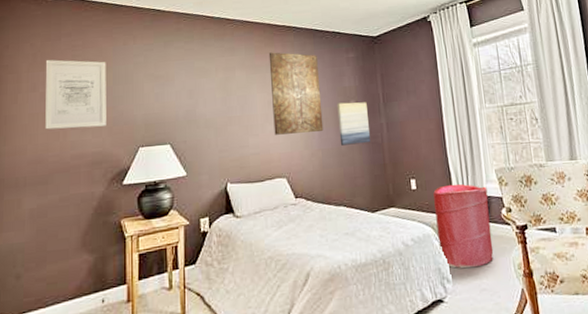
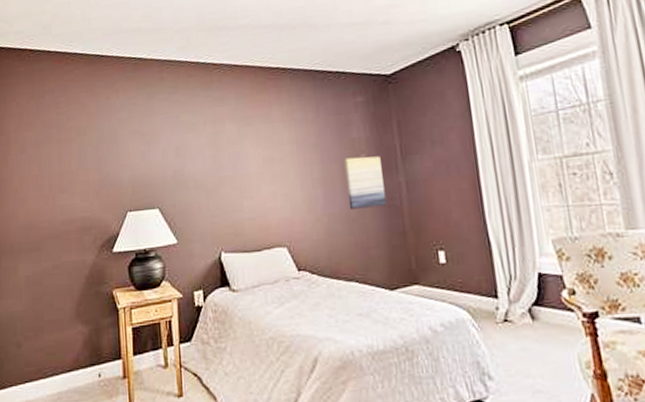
wall art: present [45,59,106,130] -> none [31,118,93,194]
wall art: present [268,52,324,135] -> none [261,99,329,197]
laundry hamper: present [433,184,494,269] -> none [468,257,551,364]

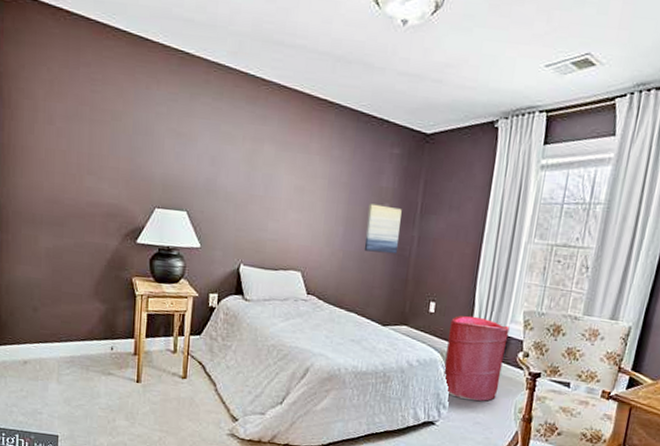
laundry hamper: none [468,257,551,364] -> present [443,315,510,402]

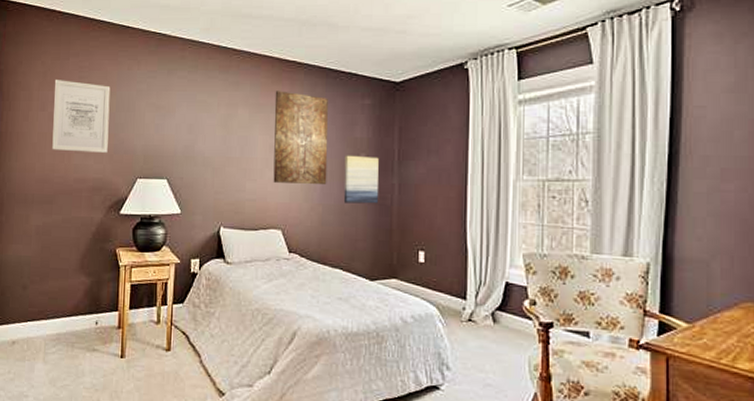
wall art: none [62,91,127,178] -> present [52,80,111,153]
wall art: none [296,129,357,231] -> present [273,91,328,184]
laundry hamper: present [443,315,510,402] -> none [442,263,510,360]

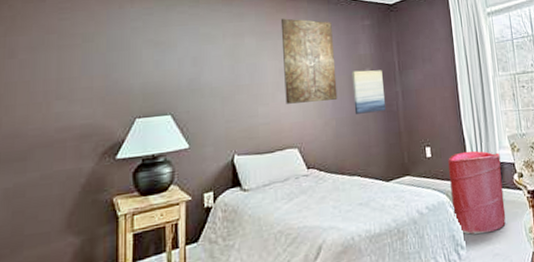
wall art: present [52,80,111,153] -> none [25,23,99,100]
laundry hamper: none [442,263,510,360] -> present [448,150,506,235]

